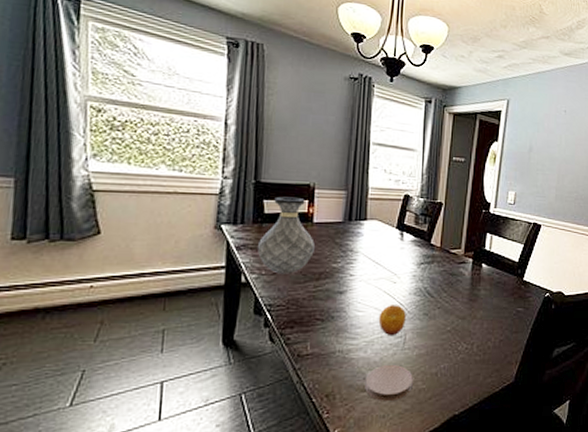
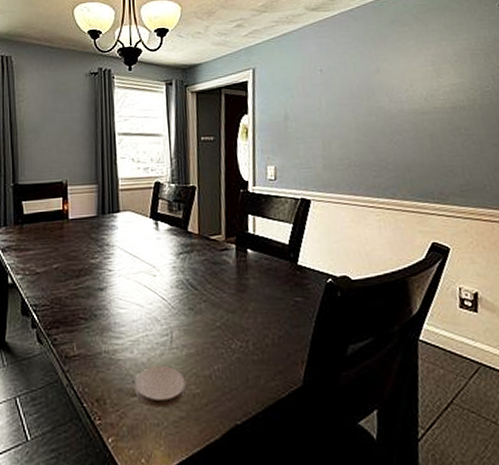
vase: present [258,196,315,274] -> none [21,196,72,273]
fruit: present [378,305,406,336] -> none [141,300,170,335]

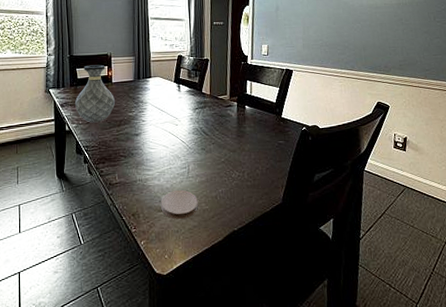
vase: none [21,196,72,273] -> present [75,65,115,123]

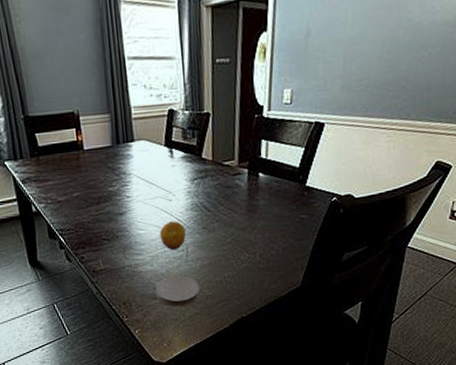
vase: present [75,65,115,123] -> none [39,127,90,202]
fruit: none [167,142,188,168] -> present [159,221,186,251]

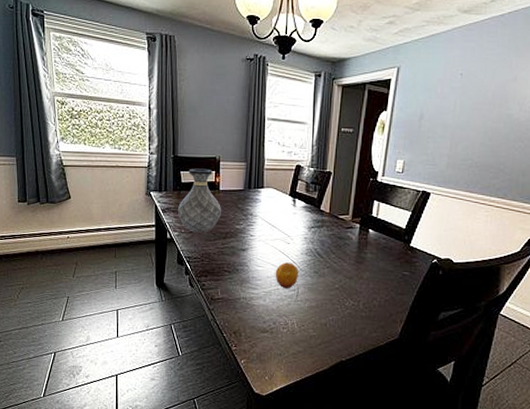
vase: none [39,127,90,202] -> present [178,168,221,233]
coaster: present [155,275,200,307] -> none [264,312,305,343]

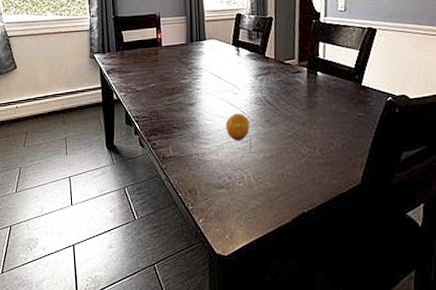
vase: present [178,168,221,233] -> none [122,26,166,91]

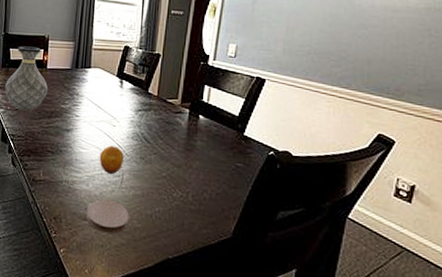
vase: none [122,26,166,91] -> present [5,46,48,111]
coaster: none [220,165,262,197] -> present [86,199,129,234]

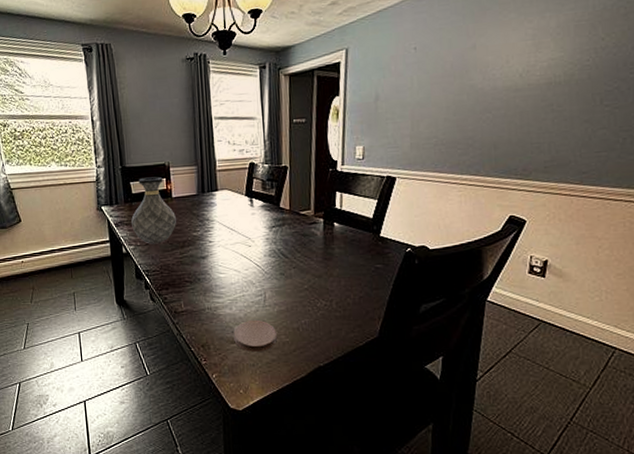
fruit: present [99,146,124,175] -> none [239,266,264,295]

